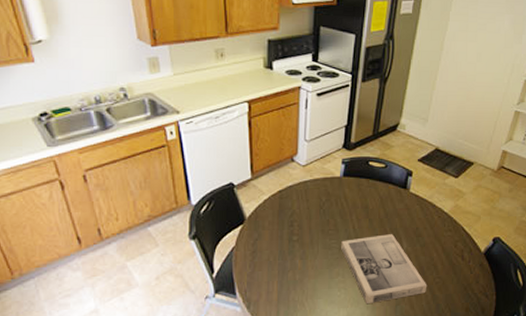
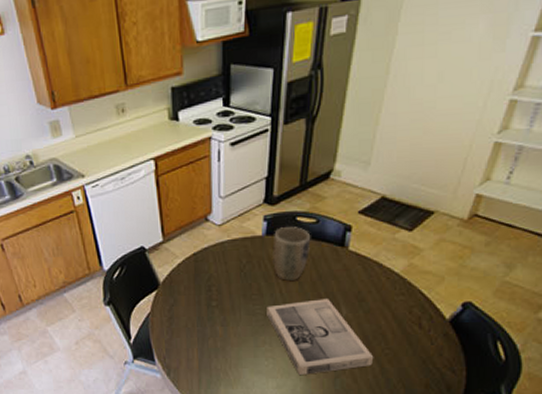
plant pot: none [347,170,380,219] -> present [271,227,311,282]

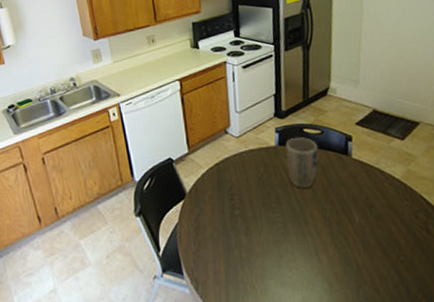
photo frame: present [267,299,374,376] -> none [285,205,392,287]

